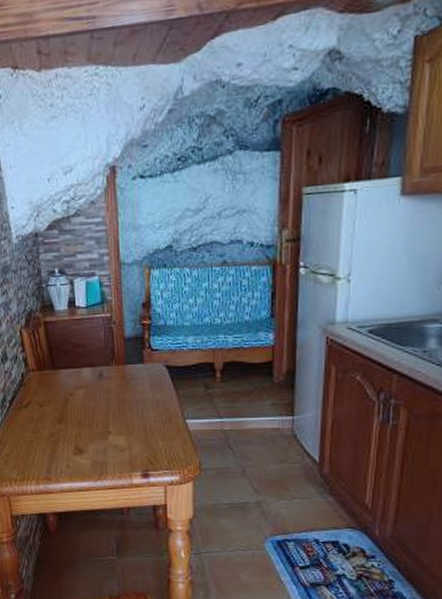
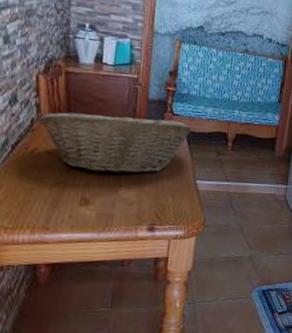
fruit basket: none [26,354,174,419] -> present [37,111,192,174]

